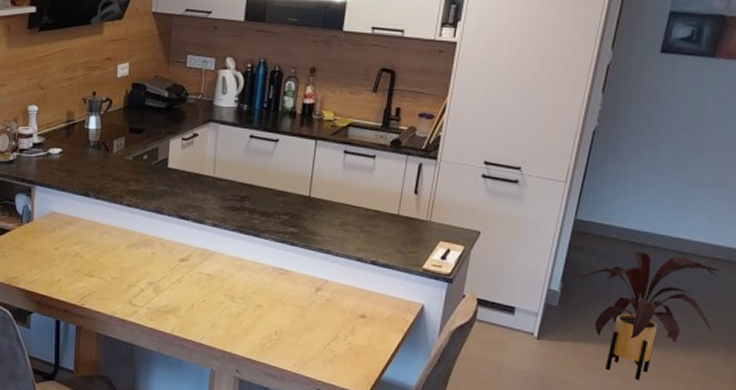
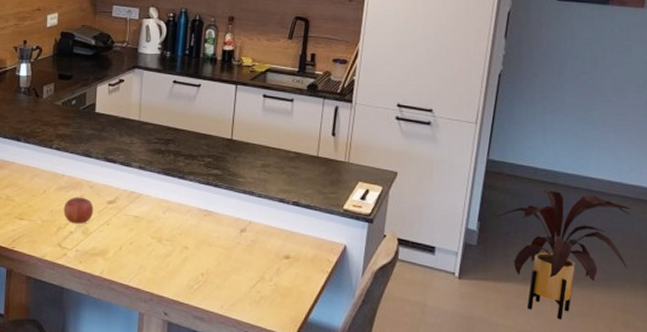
fruit: none [134,254,166,282] -> present [63,197,94,224]

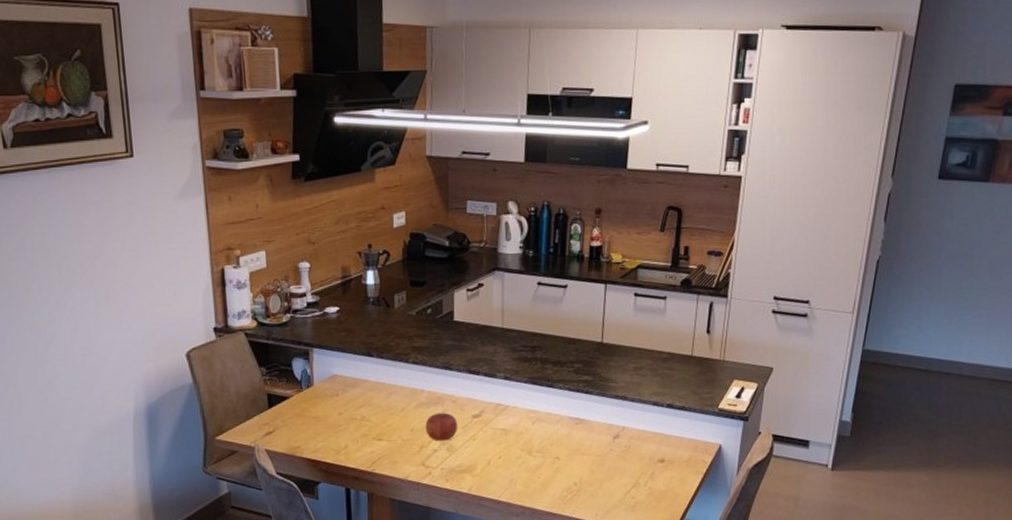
house plant: present [497,190,630,320] -> none [871,377,998,503]

